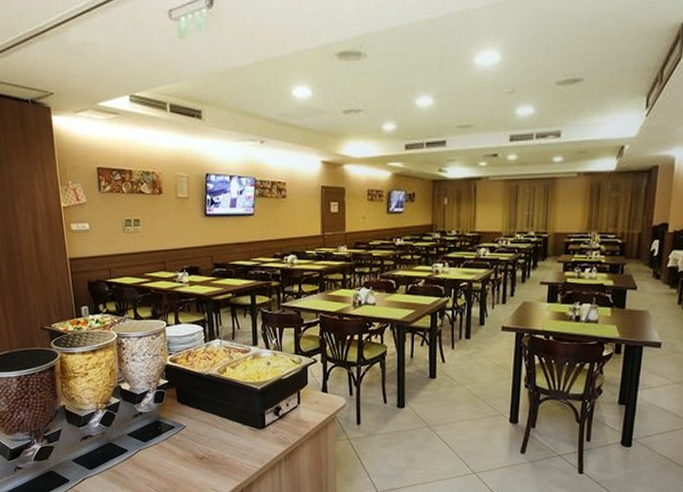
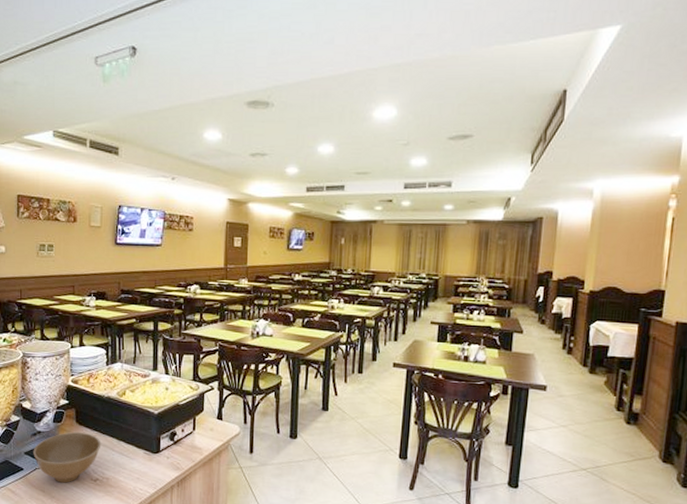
bowl: none [136,412,205,462] -> present [33,432,101,483]

